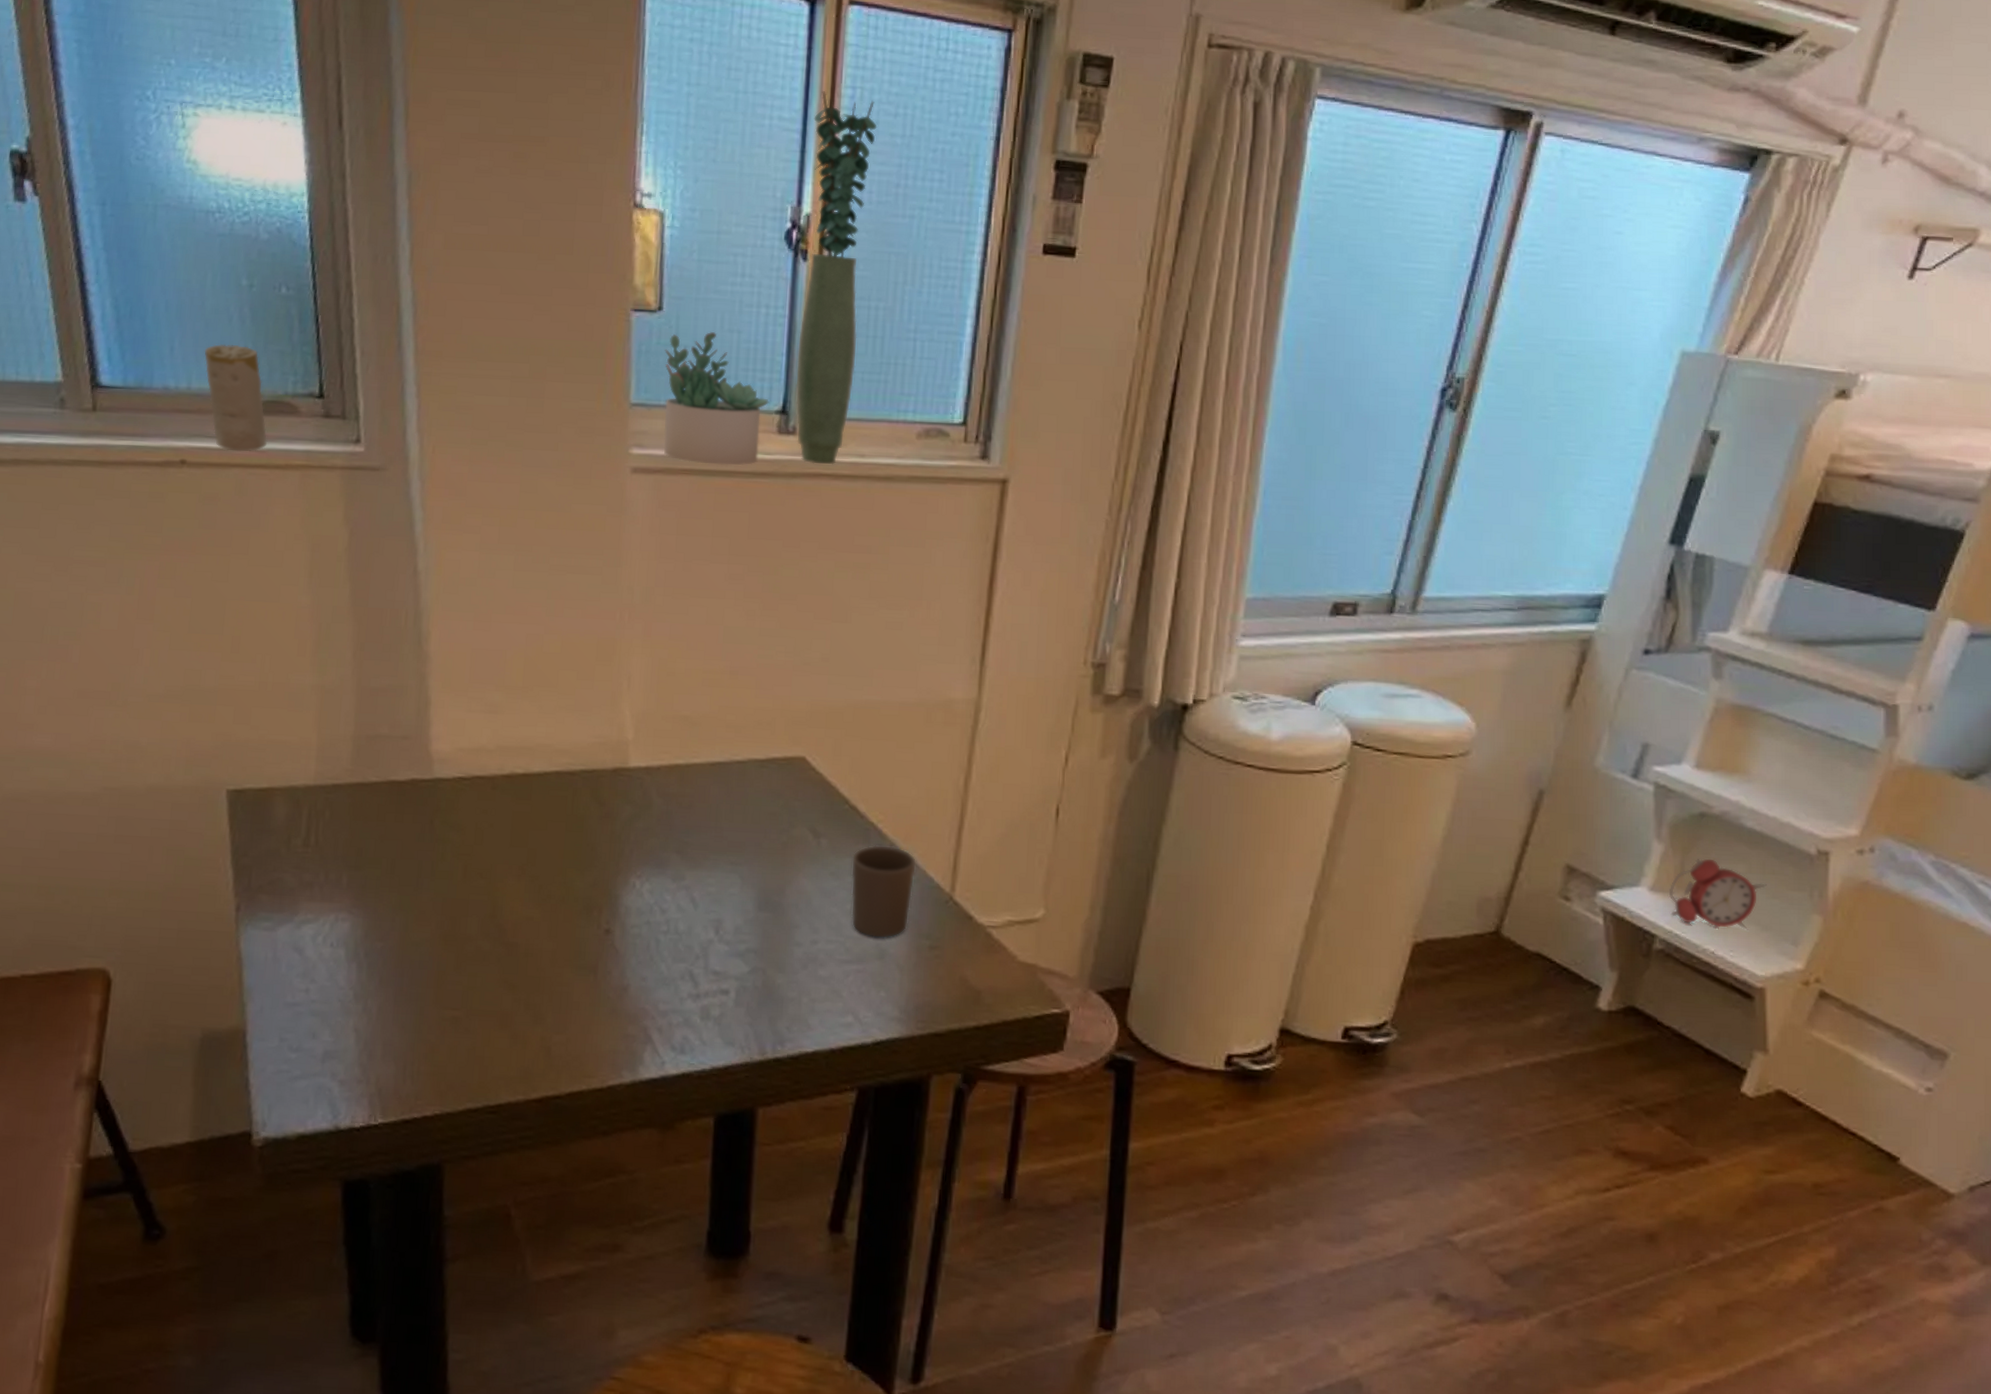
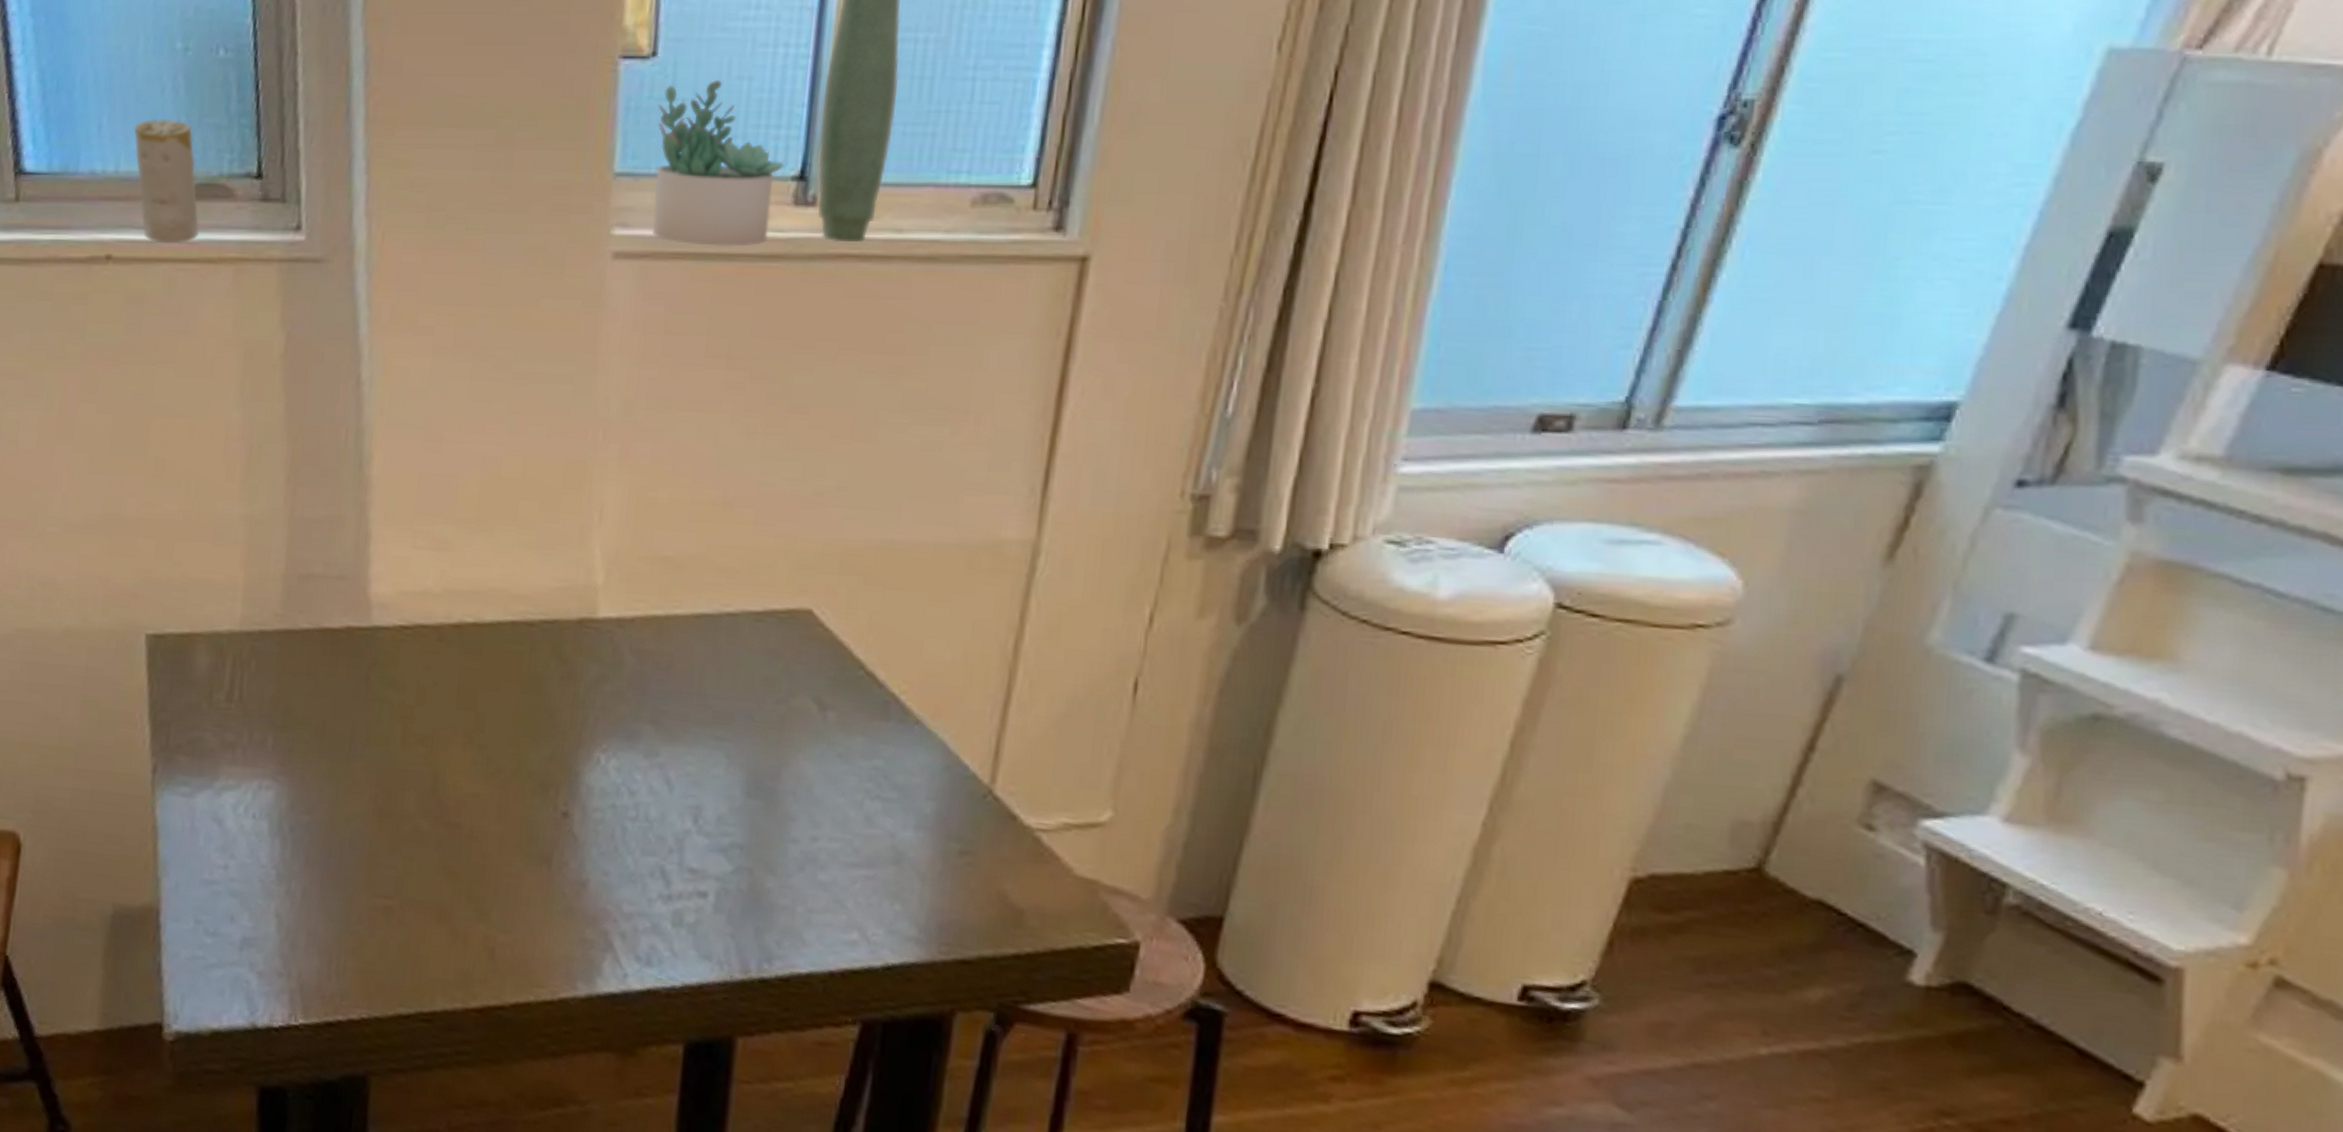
mug: present [851,844,917,938] -> none [861,721,948,839]
alarm clock: present [1668,859,1767,929] -> none [2033,780,2197,883]

